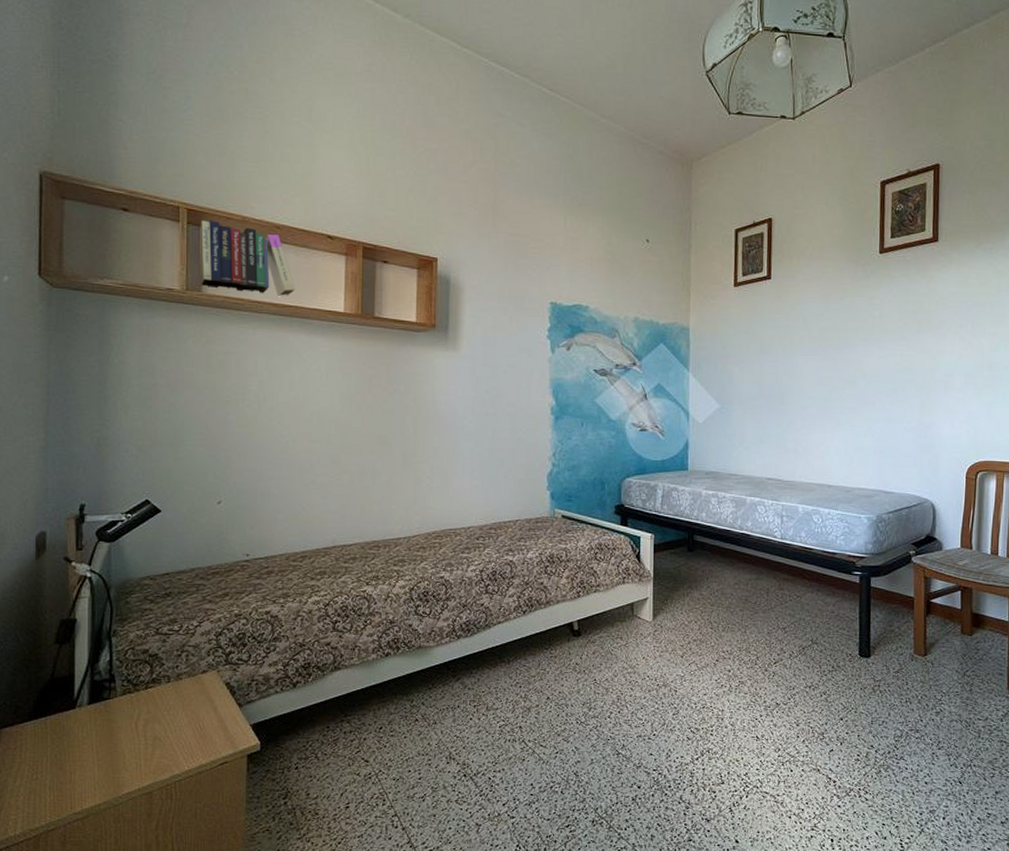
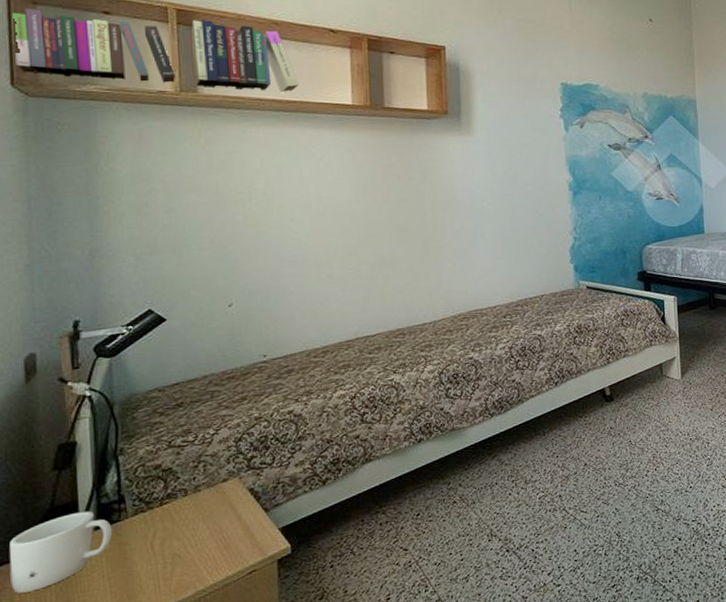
mug: none [13,685,103,755] -> present [9,510,113,594]
books: none [42,202,182,281] -> present [11,8,175,83]

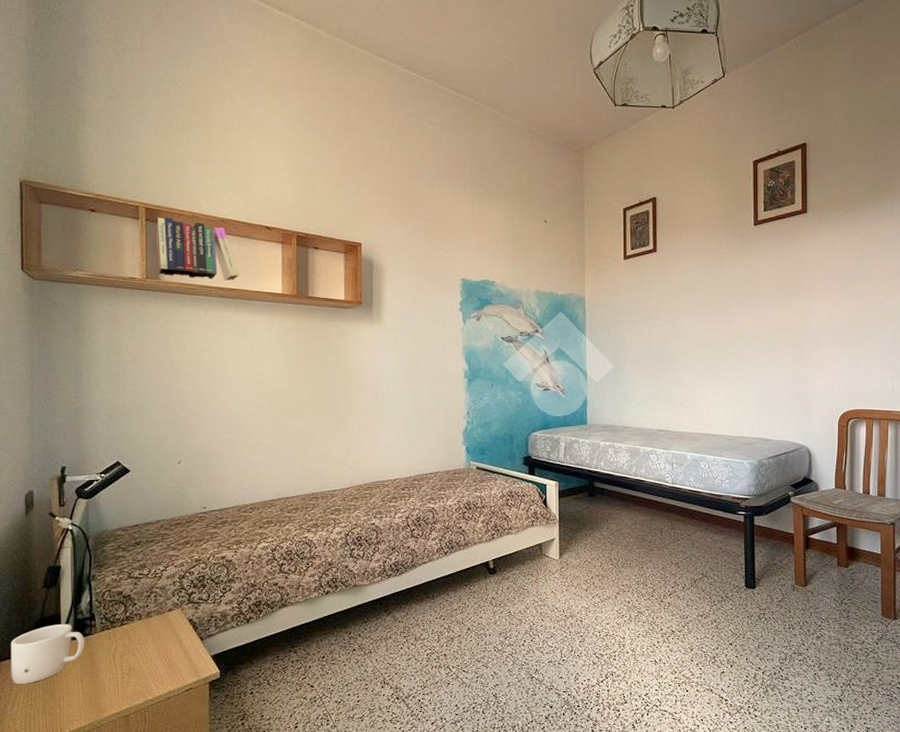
books: present [11,8,175,83] -> none [23,206,143,271]

